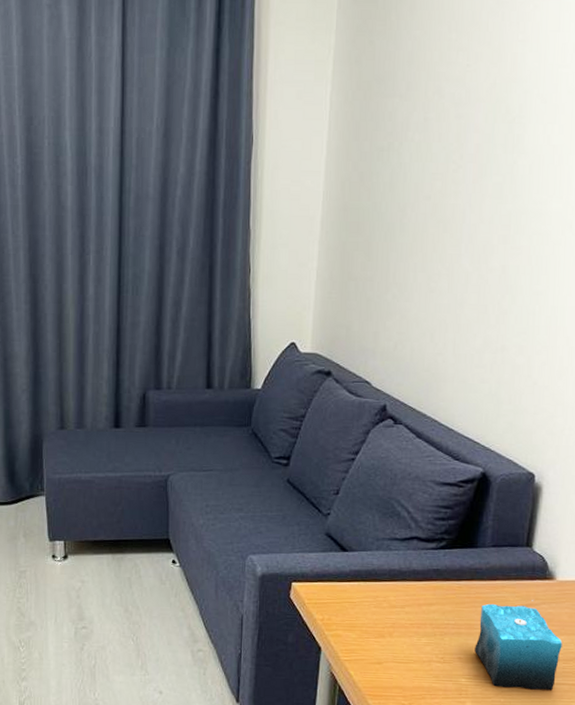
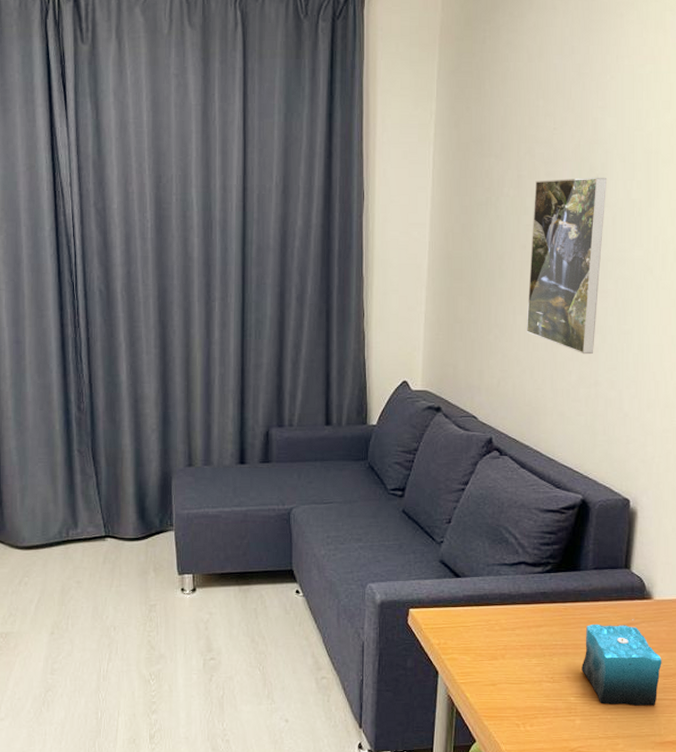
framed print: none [427,120,526,317] -> present [526,177,607,355]

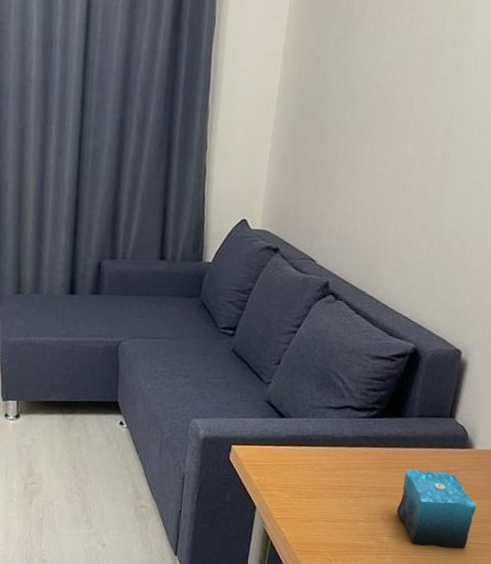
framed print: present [526,177,607,355] -> none [373,15,474,203]

